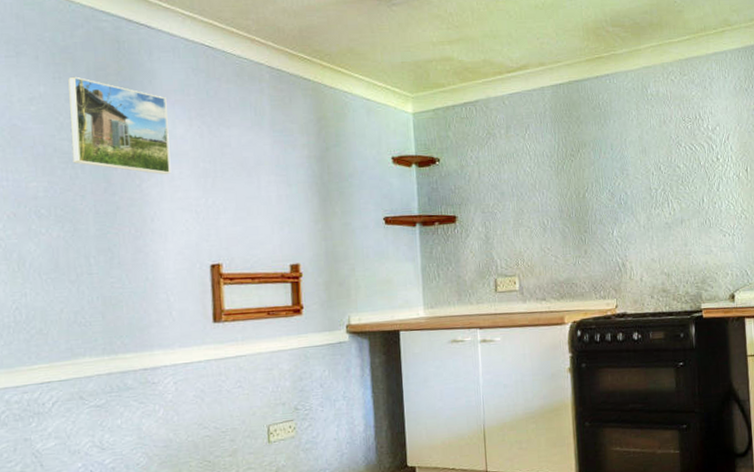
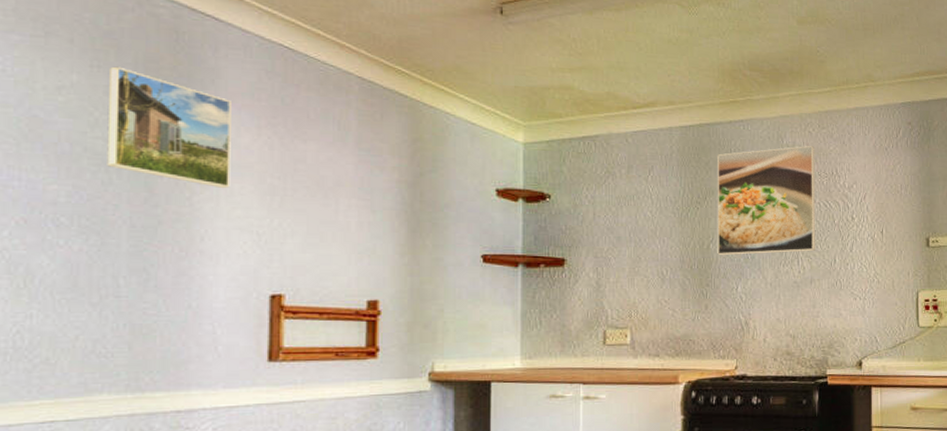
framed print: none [587,92,684,203] -> present [717,145,816,256]

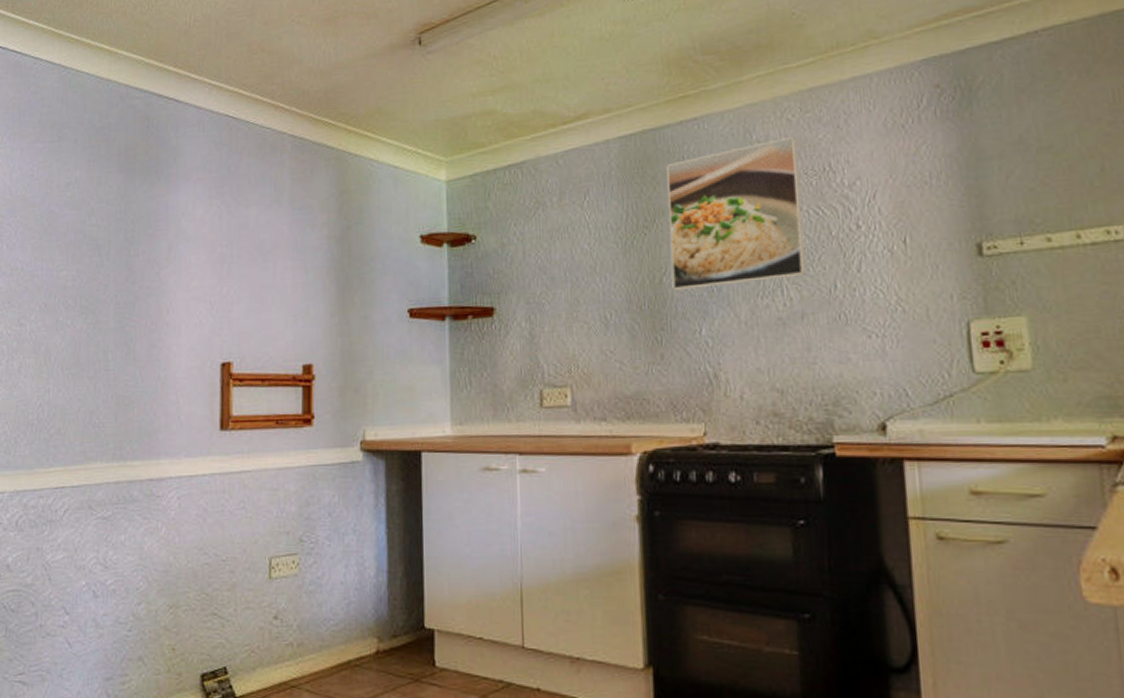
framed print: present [107,66,231,188] -> none [99,158,189,261]

